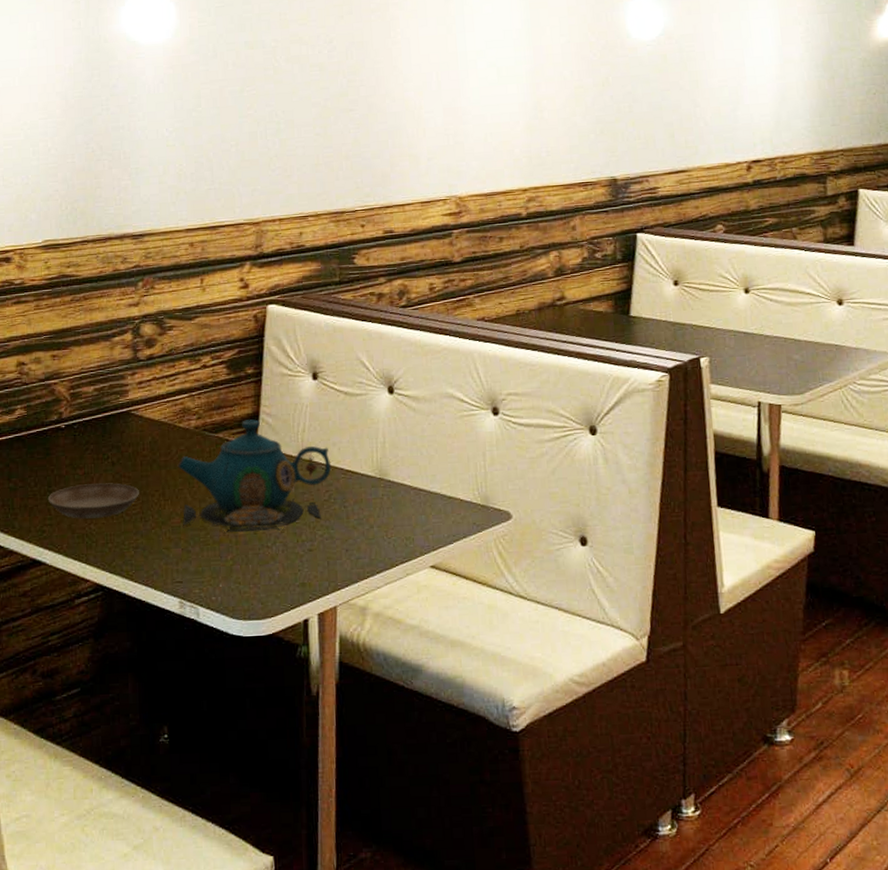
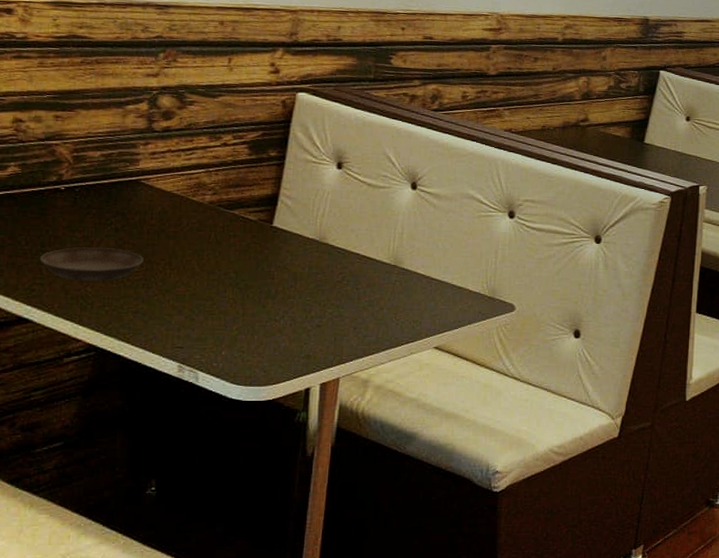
teapot: present [177,419,331,533] -> none [187,200,347,306]

